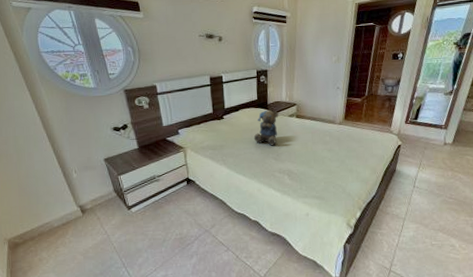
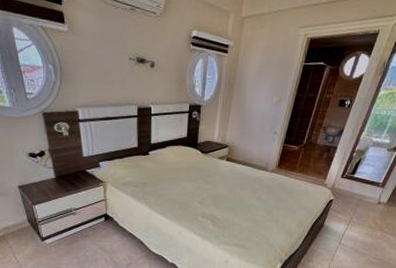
teddy bear: present [253,109,279,146] -> none [179,149,209,188]

